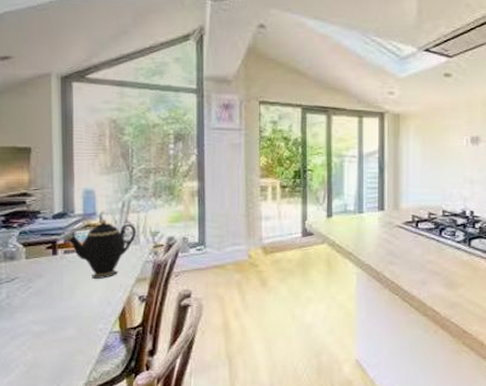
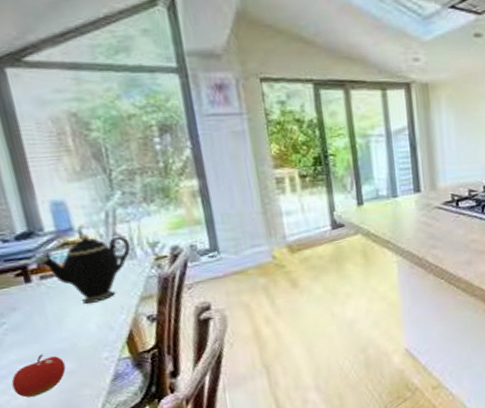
fruit: none [25,318,68,355] -> present [11,354,66,398]

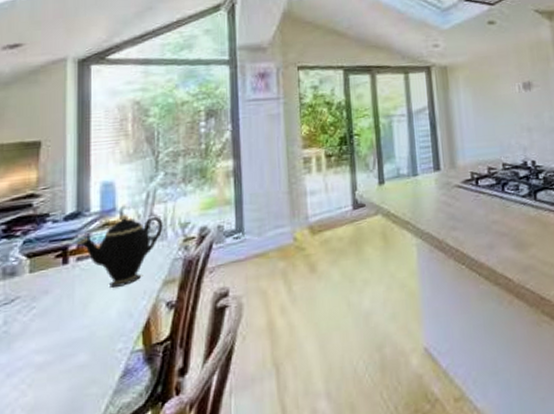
fruit: present [11,354,66,398] -> none [25,343,79,395]

